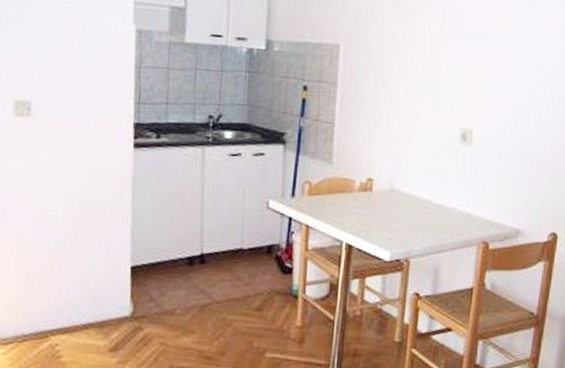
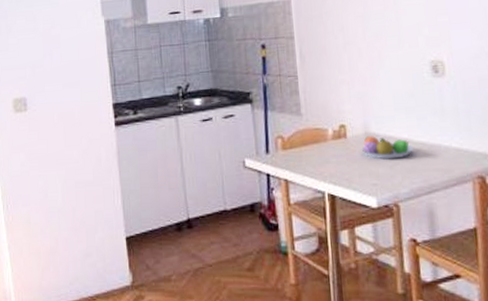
fruit bowl: none [384,192,432,217] -> present [361,136,414,160]

